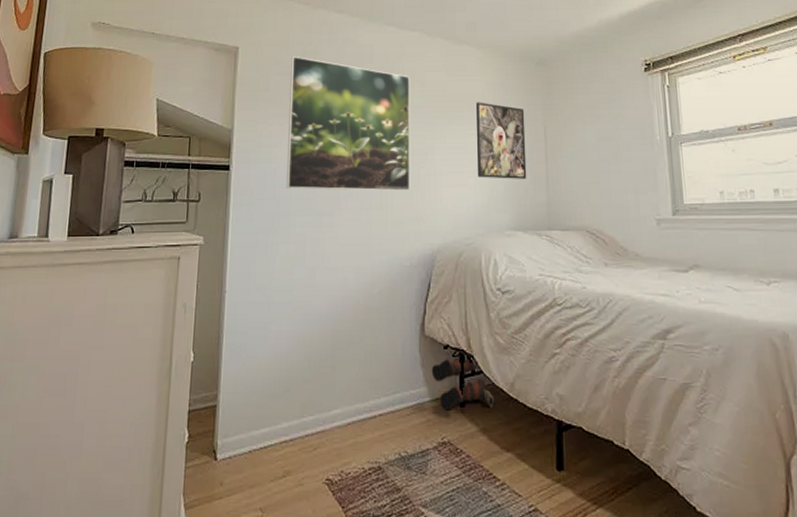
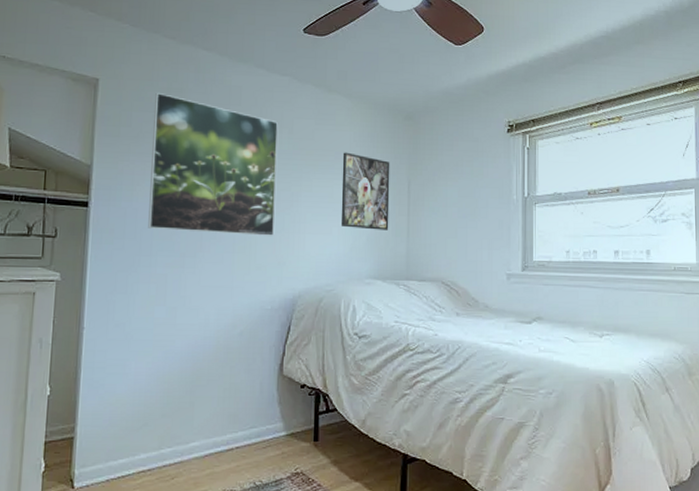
boots: present [431,357,495,411] -> none [287,396,347,444]

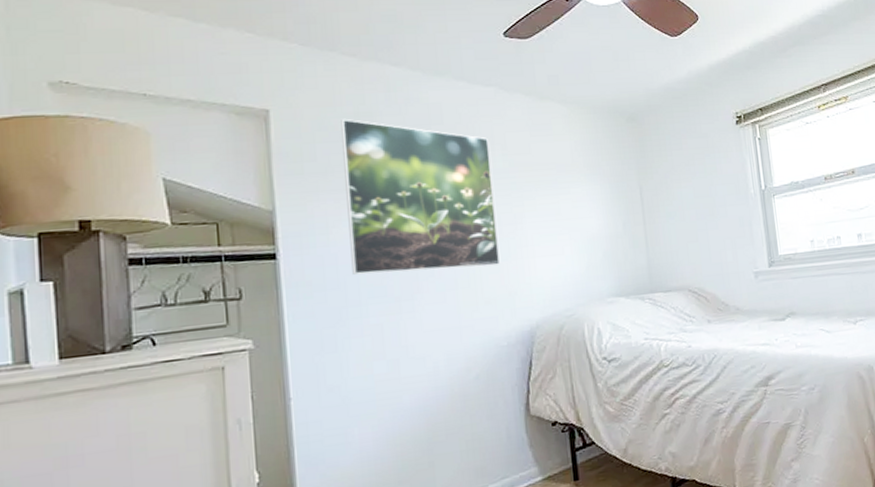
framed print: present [340,152,390,230] -> none [565,163,626,246]

